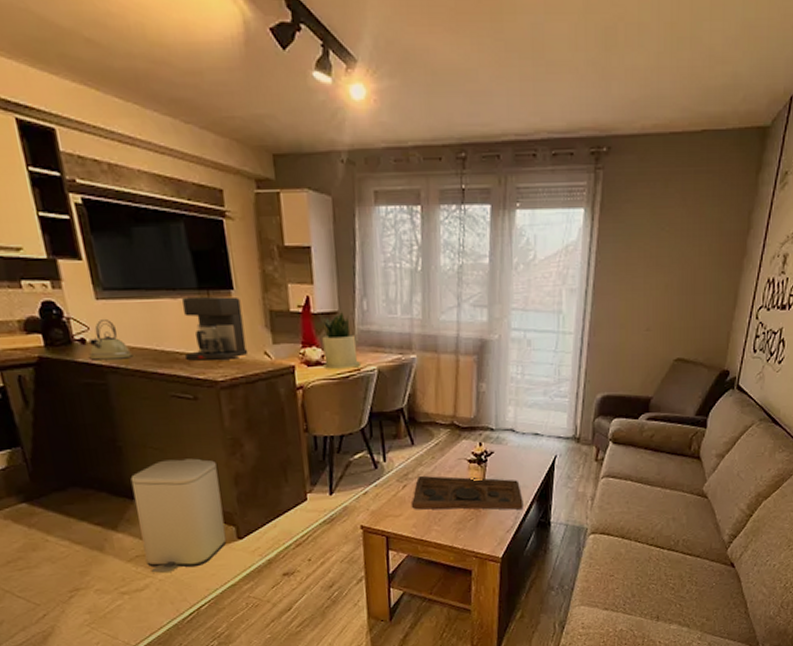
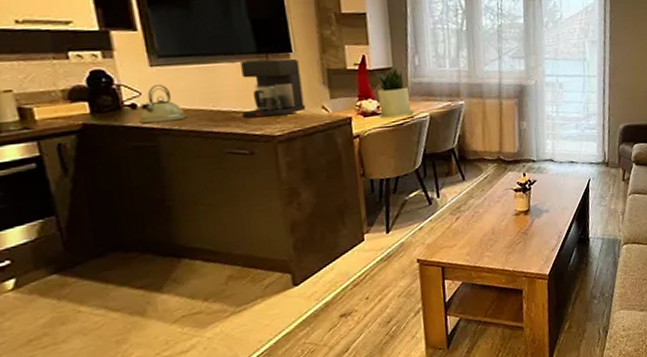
pedal bin: present [130,458,227,574] -> none [179,210,282,332]
decorative tray: present [412,475,524,510] -> none [465,203,565,239]

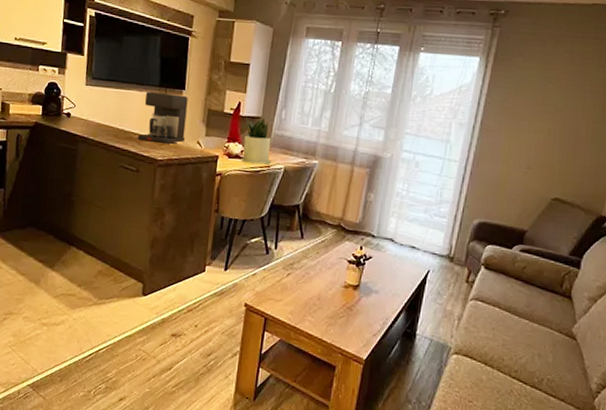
kettle: present [139,85,186,124] -> none [70,101,100,133]

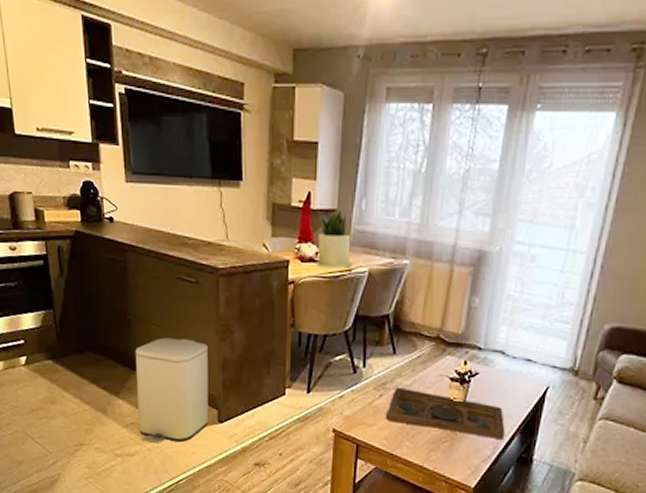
pedal bin: none [68,217,140,314] -> present [135,337,209,444]
coffee maker: present [138,91,188,145] -> none [194,184,249,249]
decorative tray: none [292,267,393,316] -> present [386,387,505,440]

